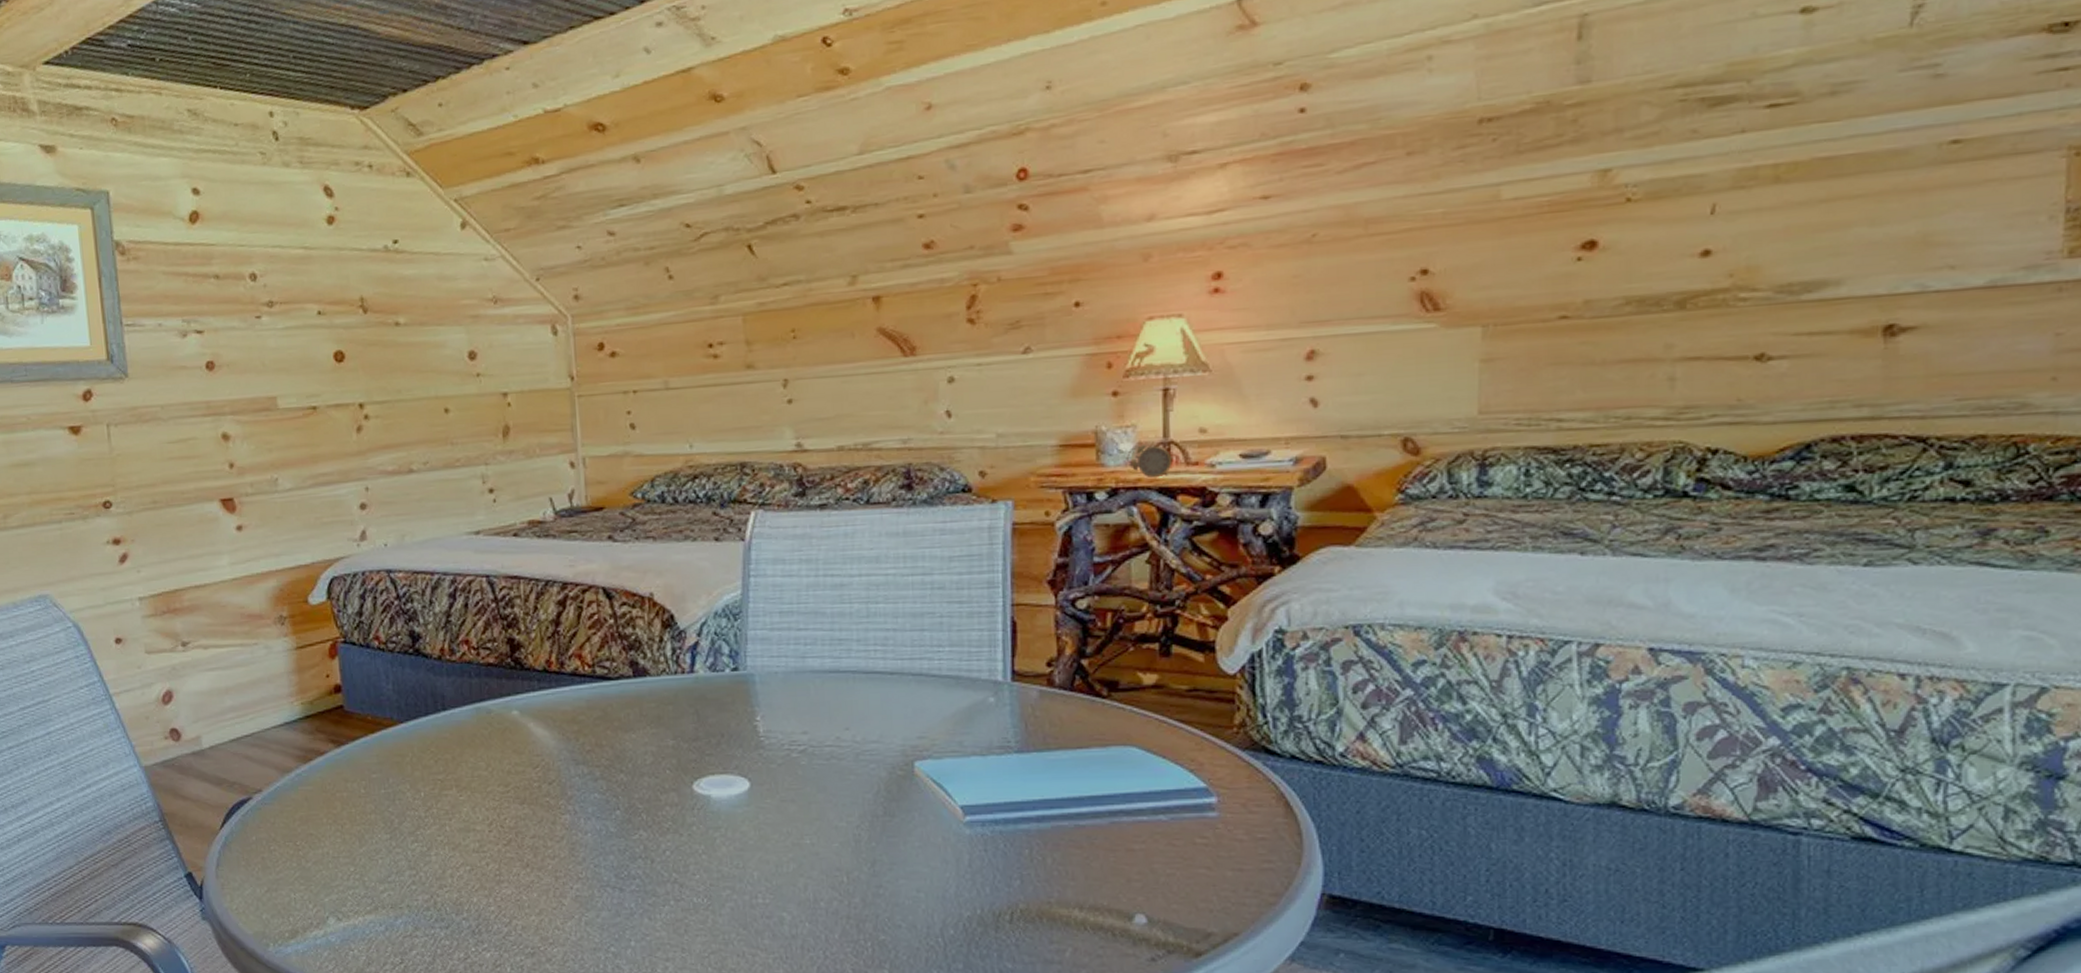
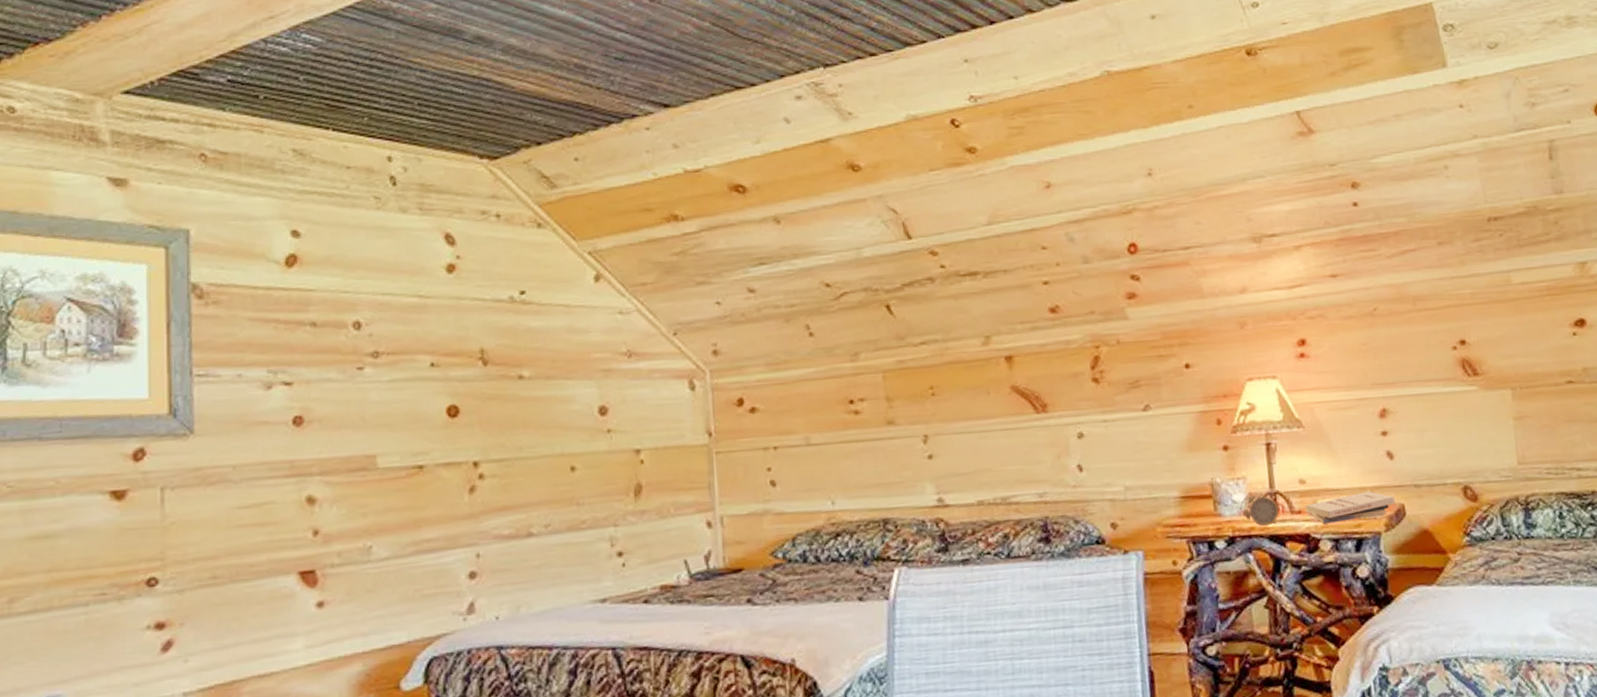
books: none [1204,441,1314,477] -> present [1305,491,1395,524]

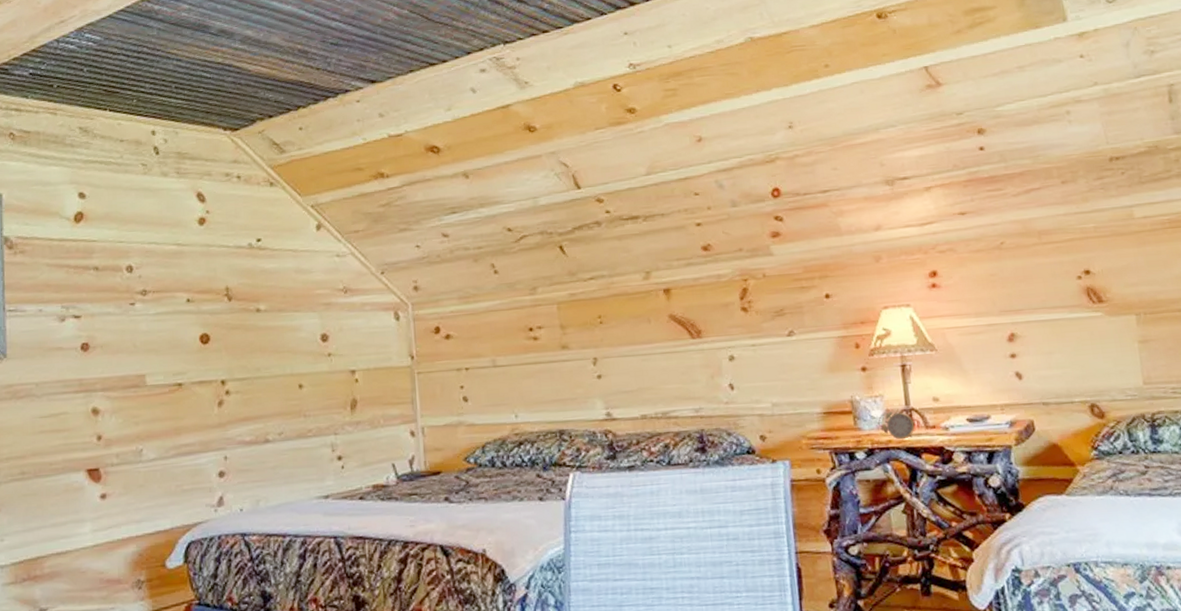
books: present [1305,491,1395,524] -> none [939,408,1025,438]

